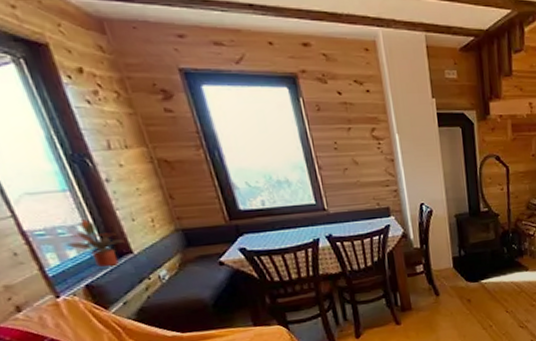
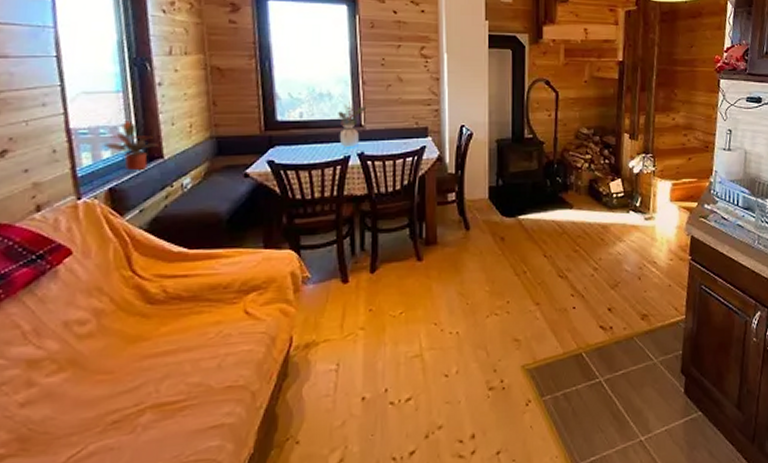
bouquet: none [299,188,326,232] -> present [338,102,365,148]

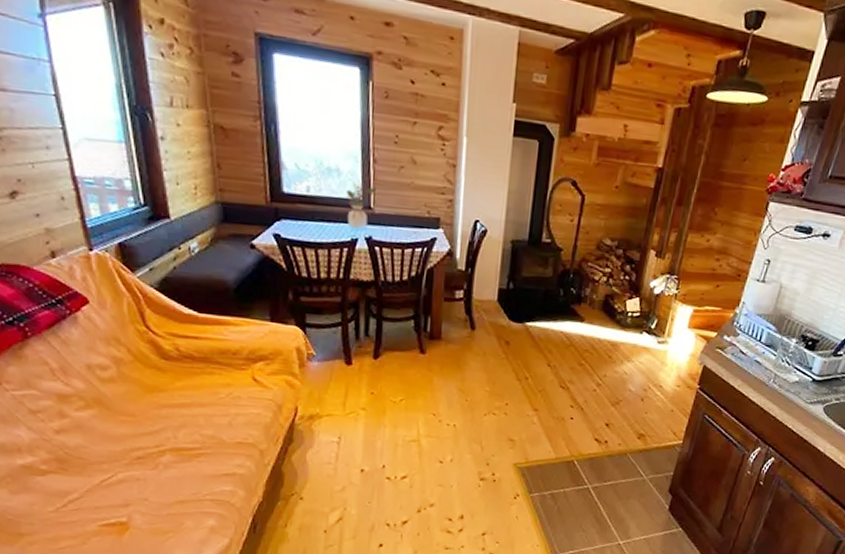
potted plant: present [103,121,159,171] -> none [109,174,165,229]

